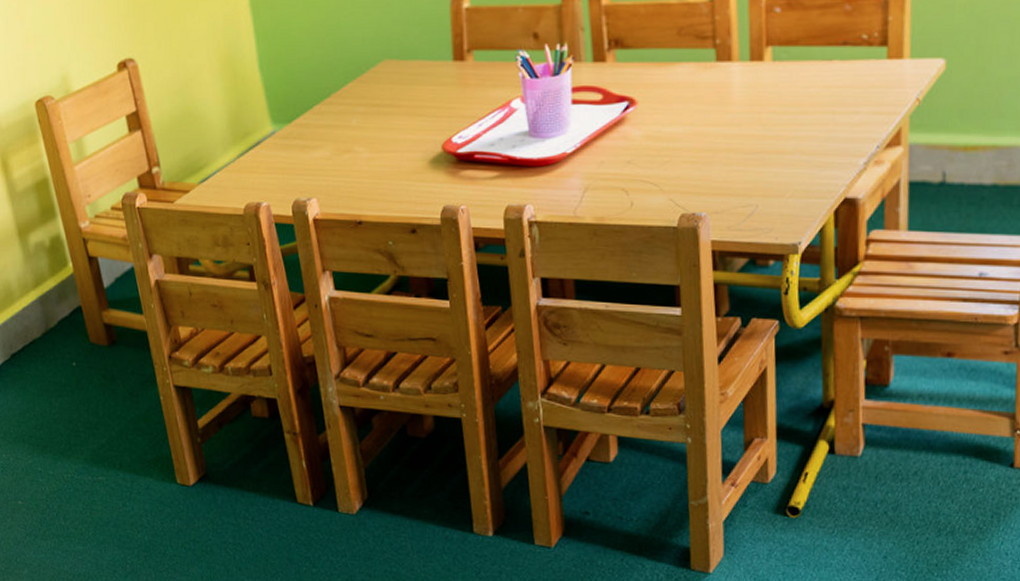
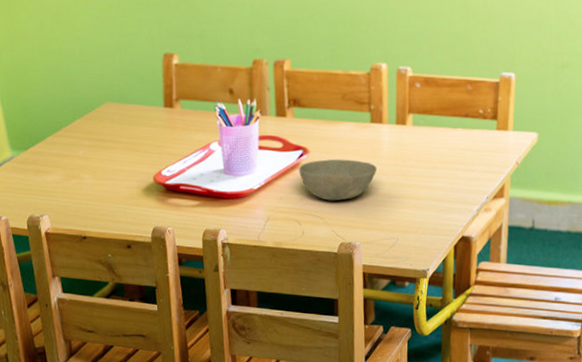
bowl: none [624,109,726,162] -> present [299,159,377,201]

